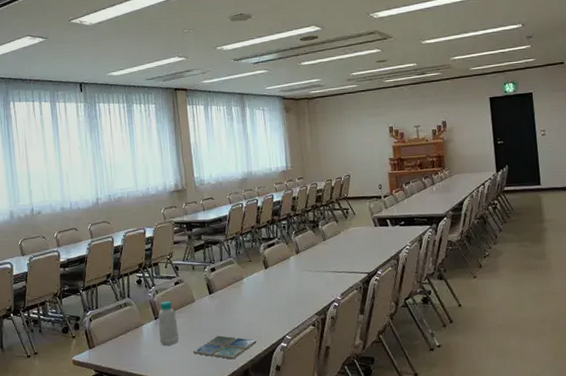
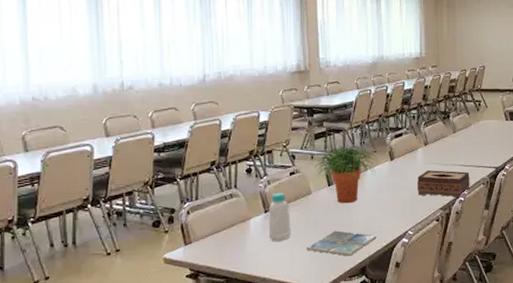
potted plant: none [195,256,253,311] -> present [313,145,378,204]
tissue box: none [291,277,344,304] -> present [416,170,470,198]

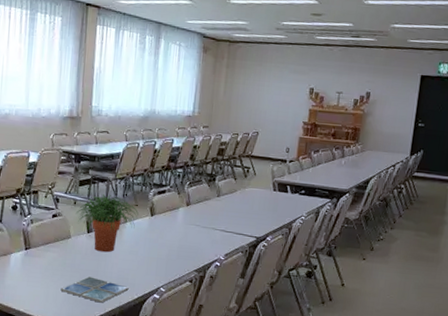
bottle: present [268,192,291,242] -> none [26,232,49,279]
tissue box: present [416,170,470,198] -> none [174,231,229,263]

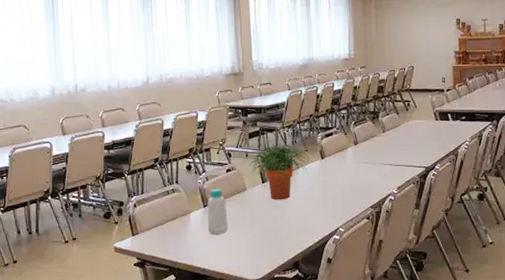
bottle: none [26,232,49,279] -> present [207,188,228,235]
drink coaster: present [60,276,129,303] -> none [242,226,309,251]

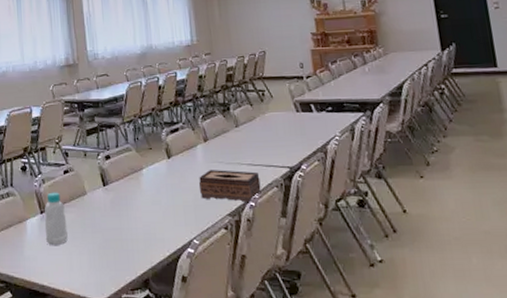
potted plant: present [248,144,309,200] -> none [87,141,154,206]
tissue box: none [347,169,400,197] -> present [198,170,261,203]

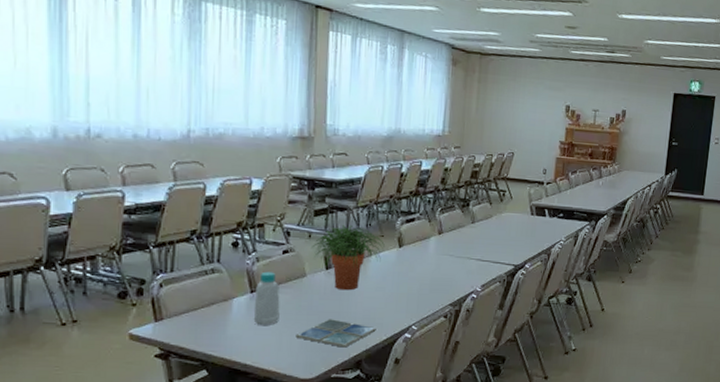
drink coaster: none [84,236,159,266] -> present [295,319,376,348]
potted plant: none [87,141,154,206] -> present [310,225,385,291]
tissue box: present [198,170,261,203] -> none [426,262,486,295]

